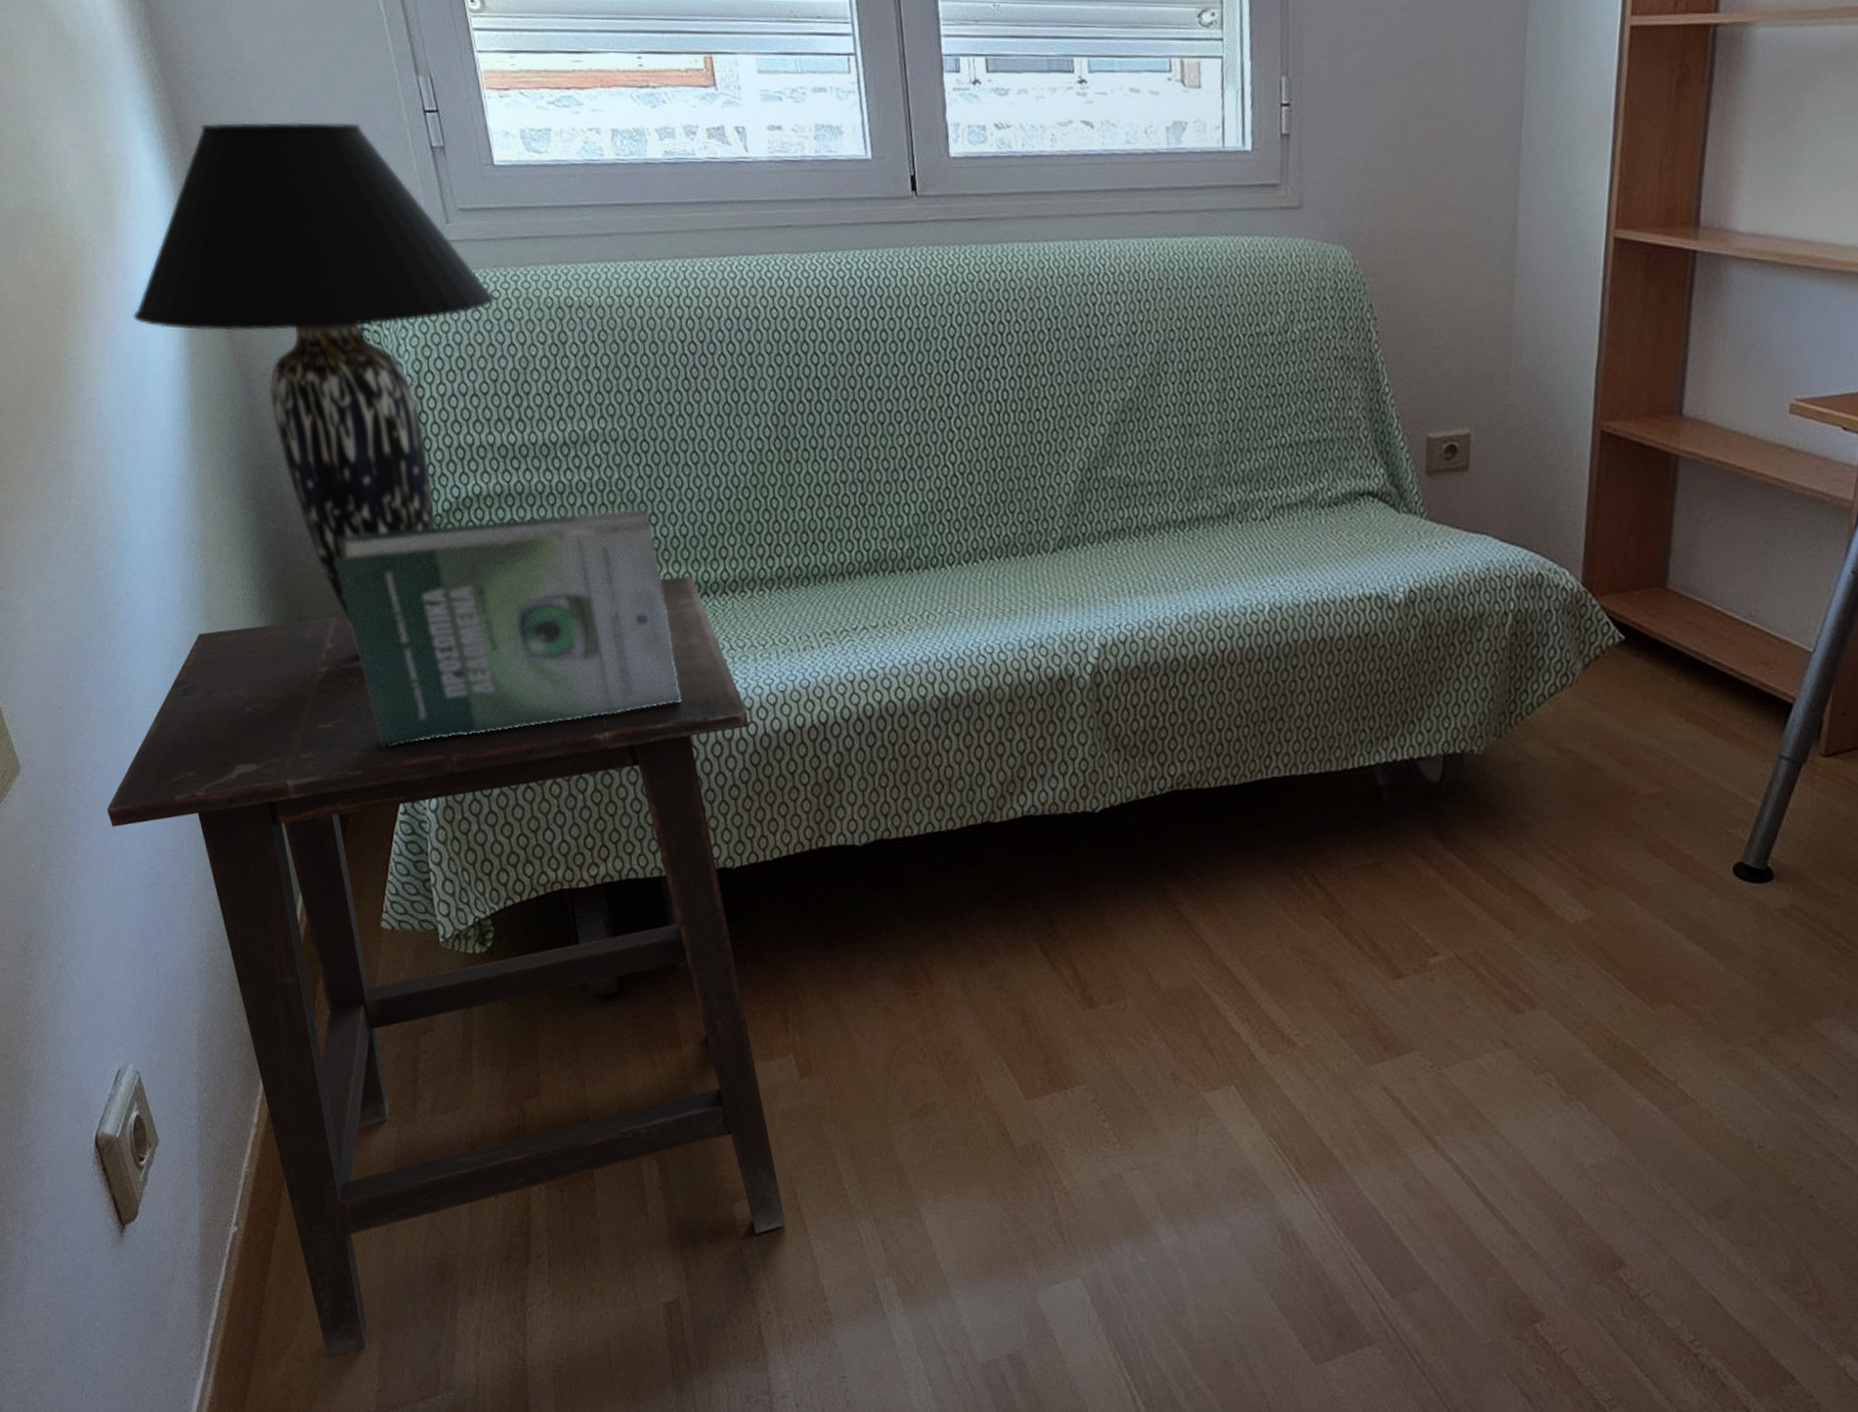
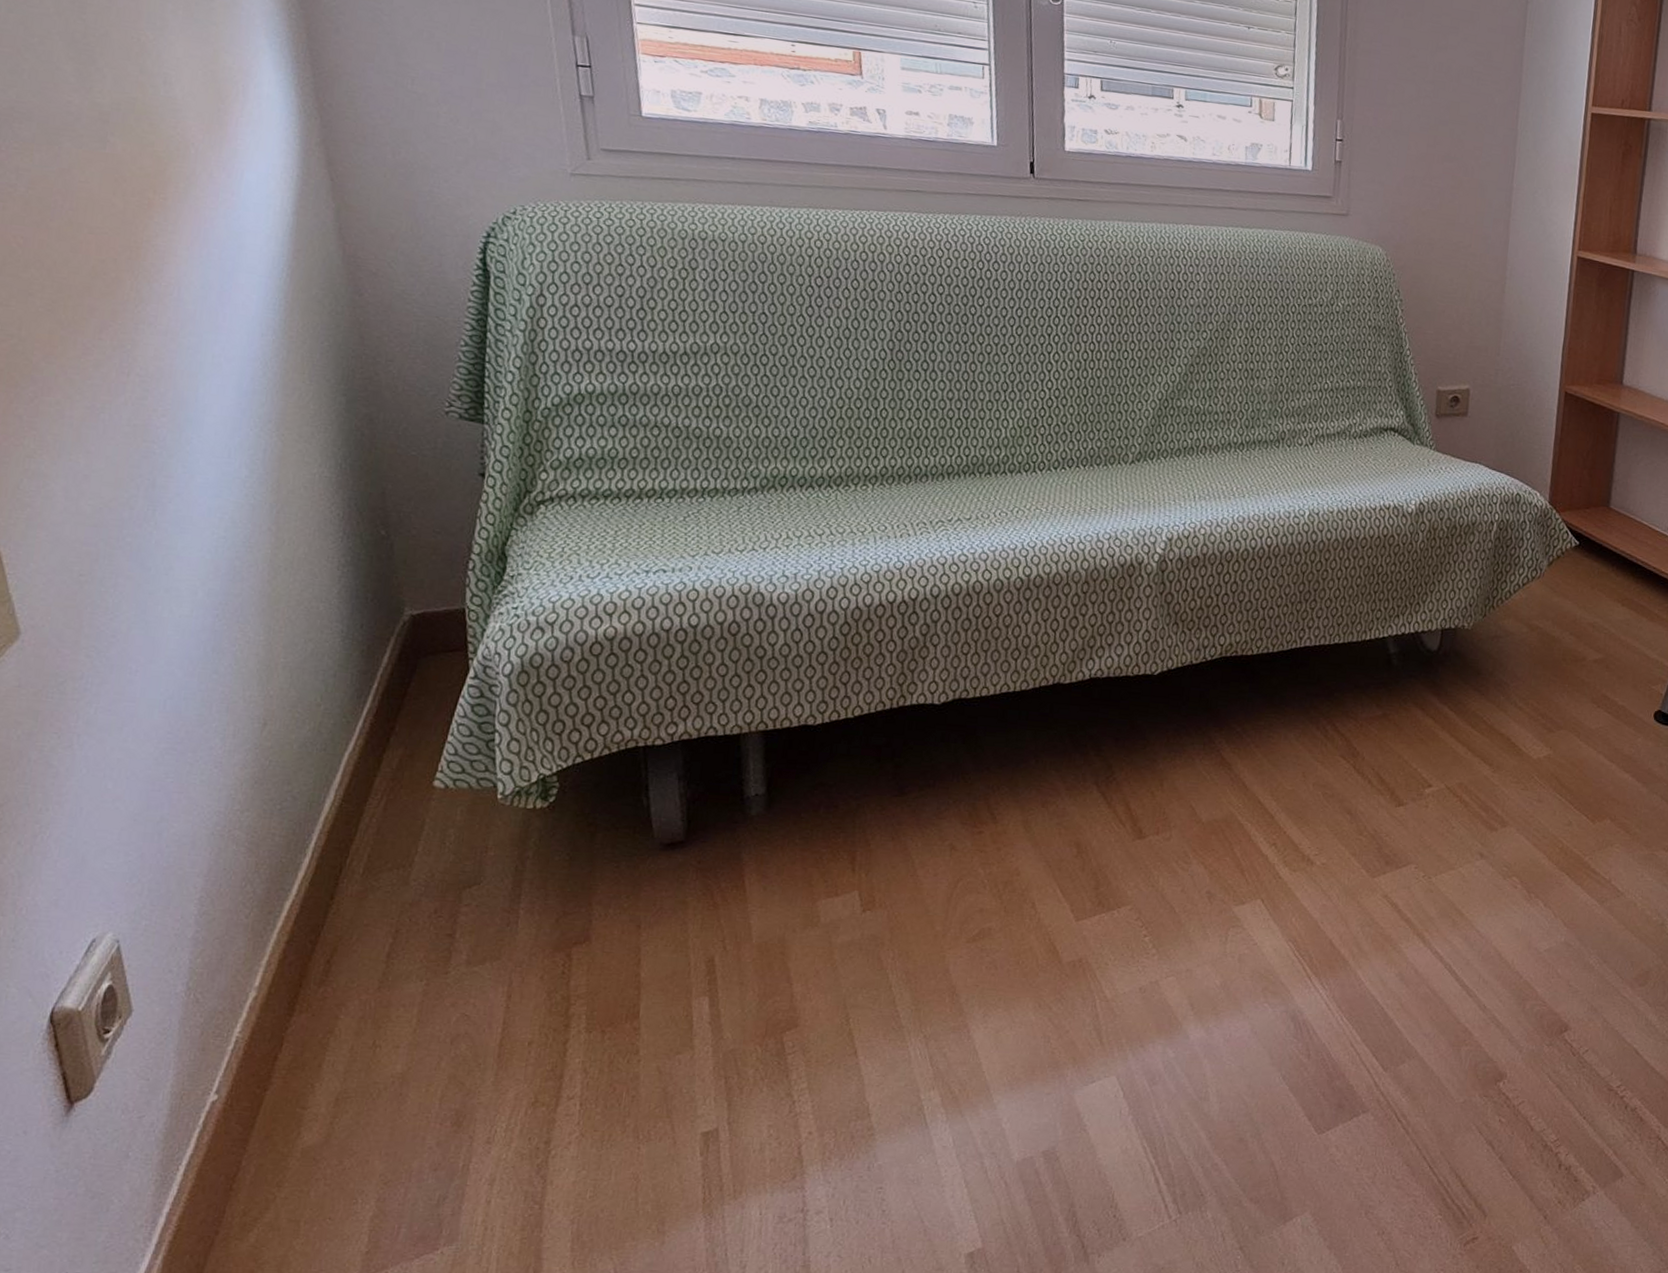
side table: present [106,576,786,1358] -> none [122,471,842,1224]
table lamp: present [133,122,495,624] -> none [233,52,630,503]
book: present [334,508,682,747] -> none [427,411,778,617]

